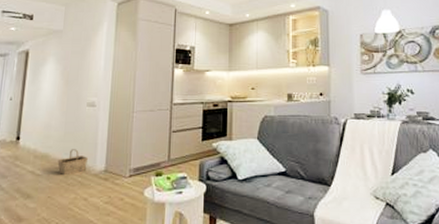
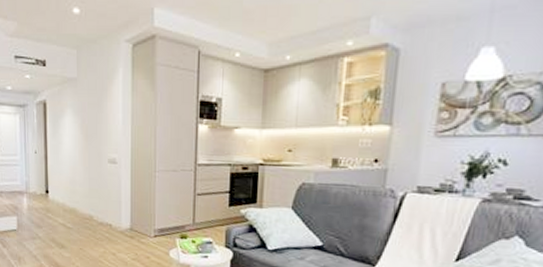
basket: present [57,149,89,176] -> none [85,205,114,231]

